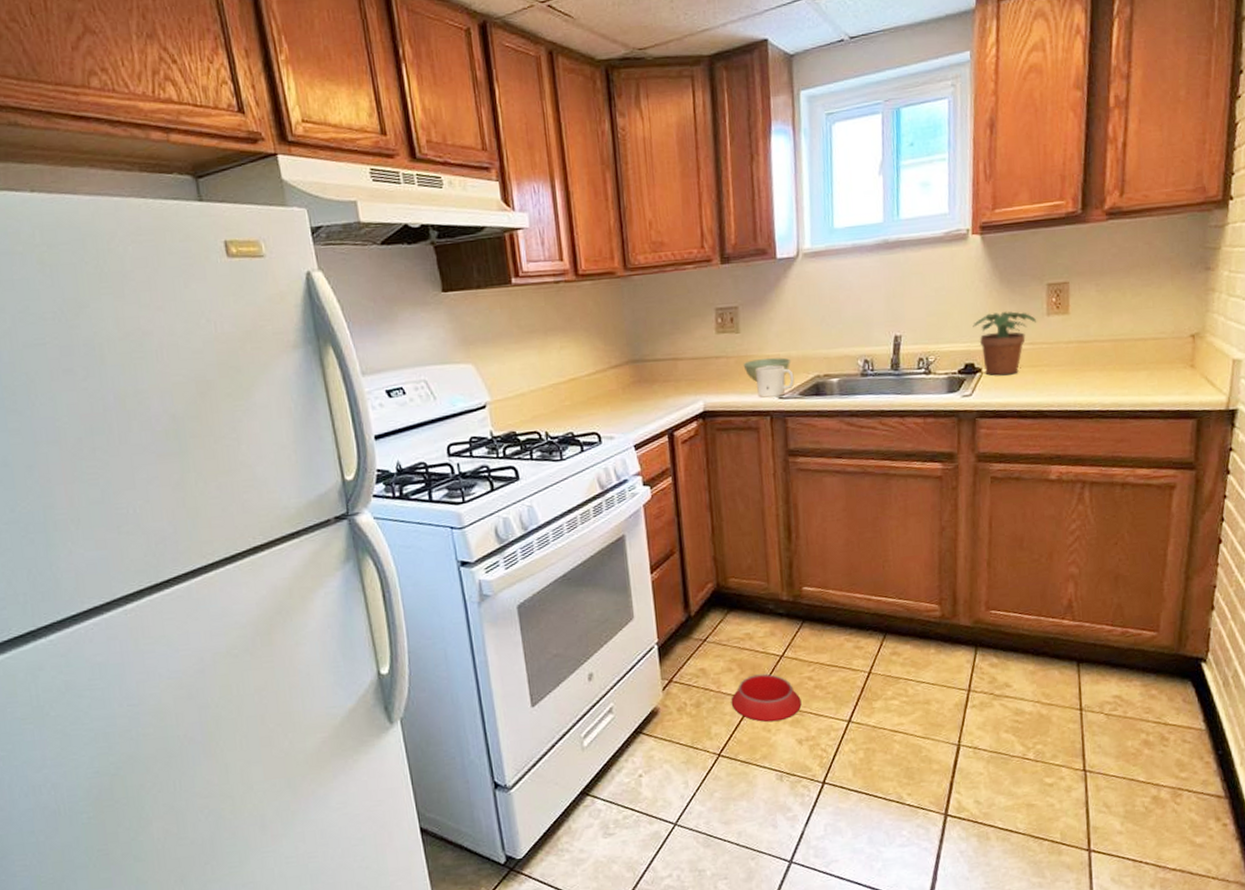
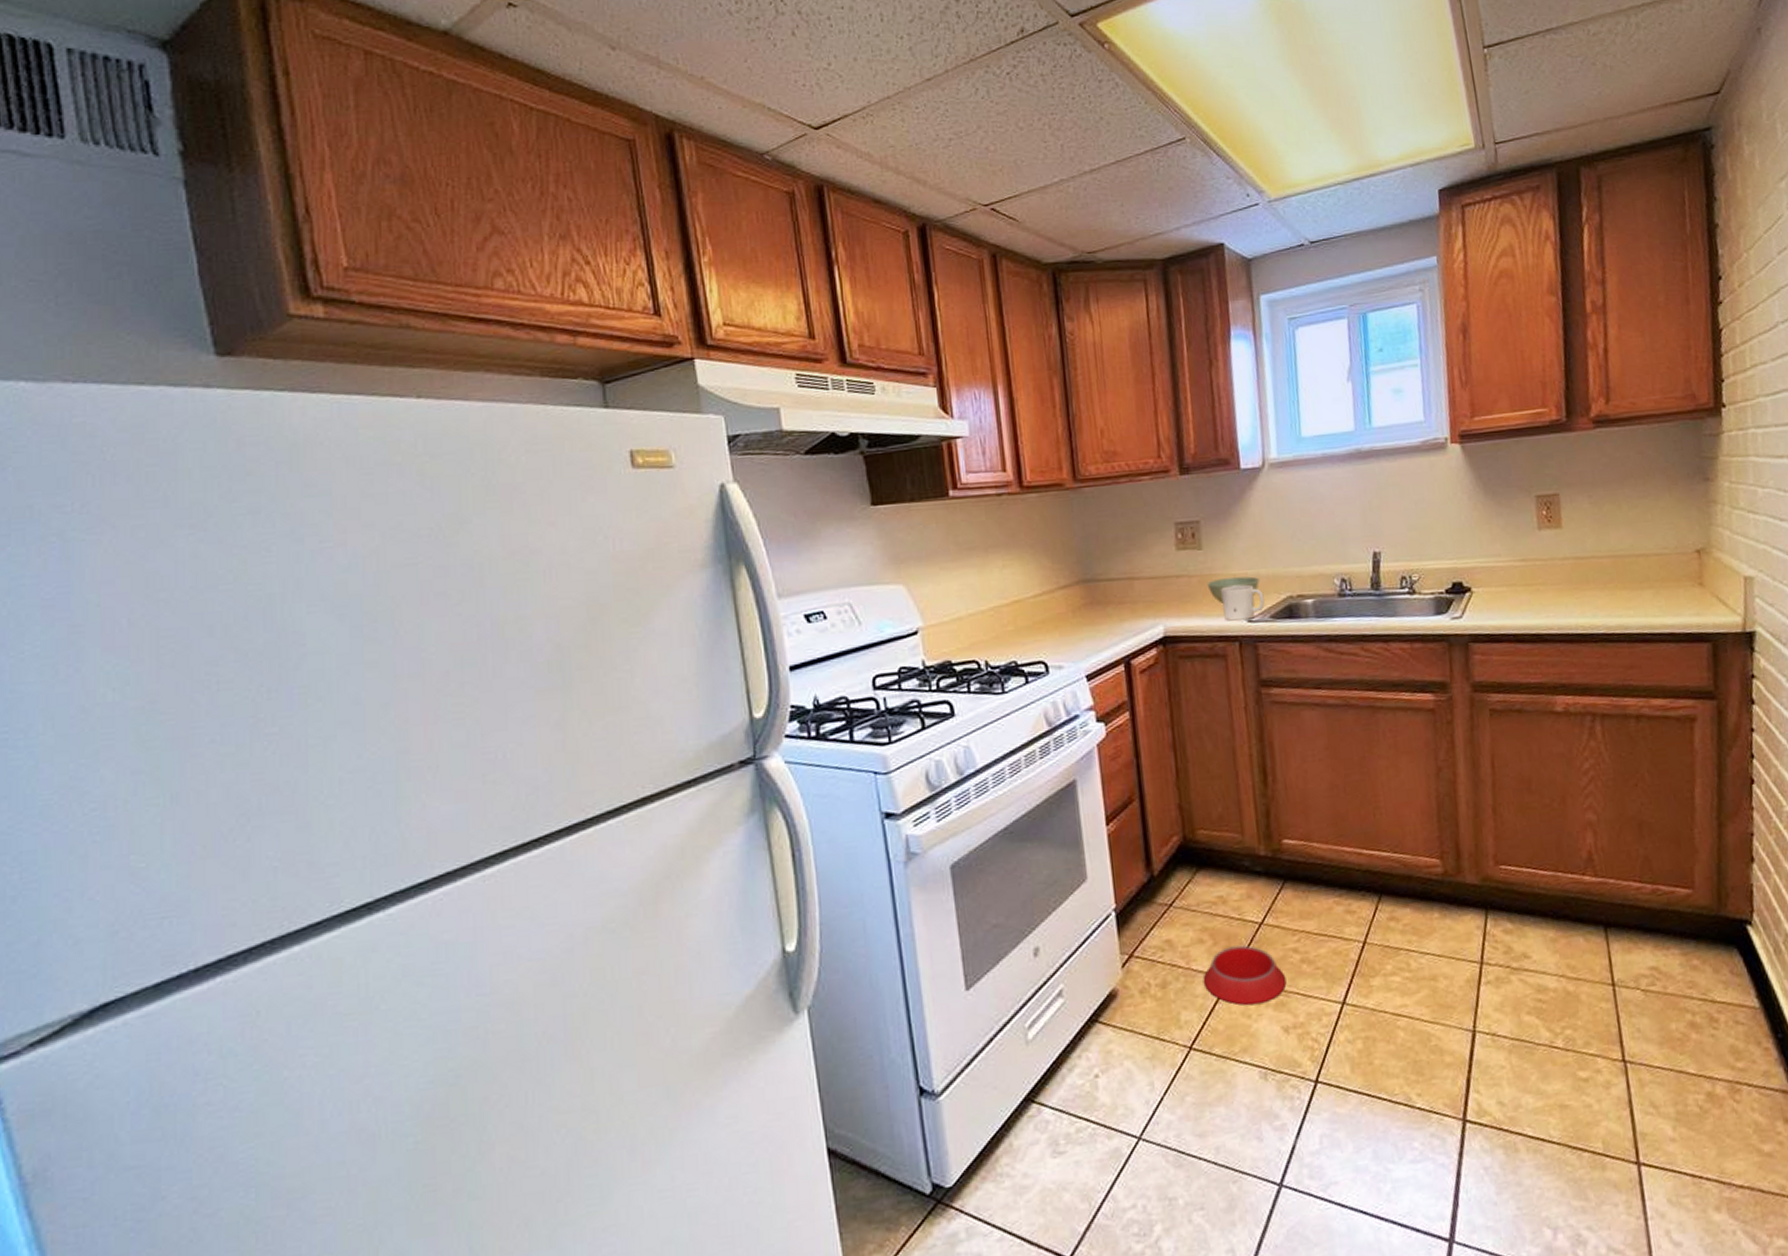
potted plant: present [973,311,1036,376] -> none [1458,525,1527,596]

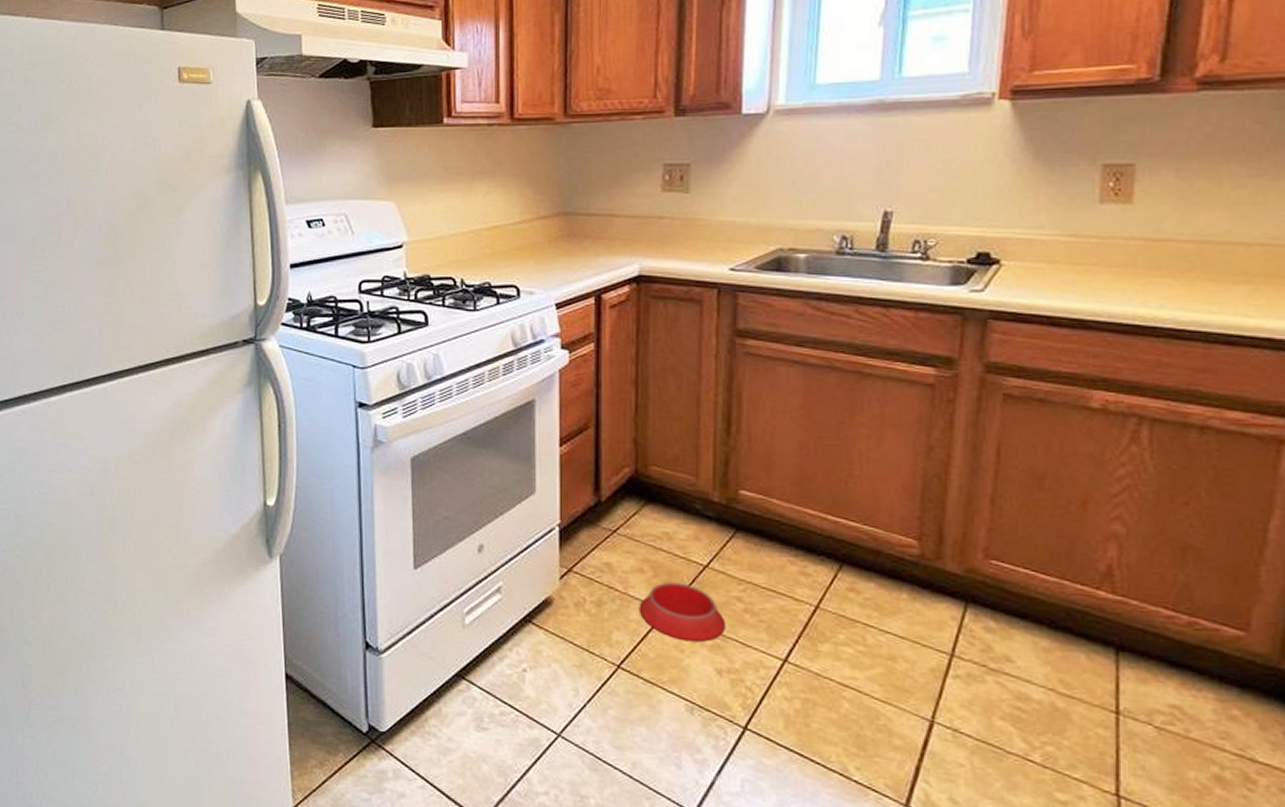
bowl: present [1207,576,1261,604] -> none [690,224,749,249]
mug: present [1221,584,1265,622] -> none [705,232,751,269]

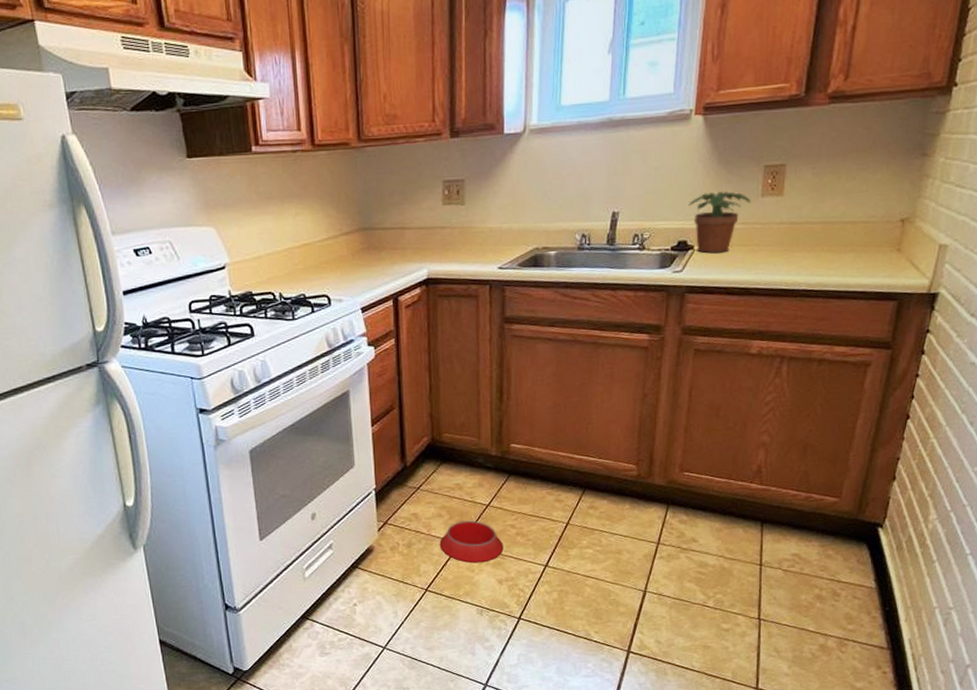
potted plant: none [991,194,1083,271] -> present [688,192,750,254]

